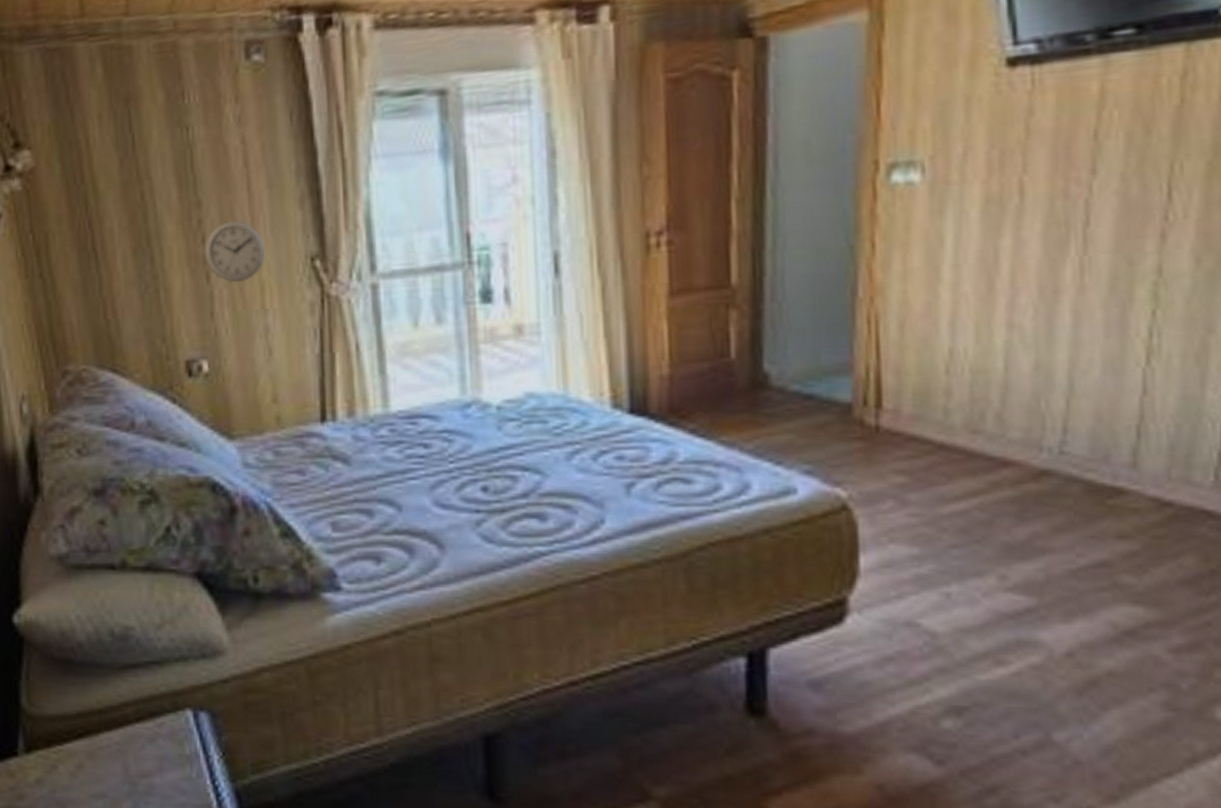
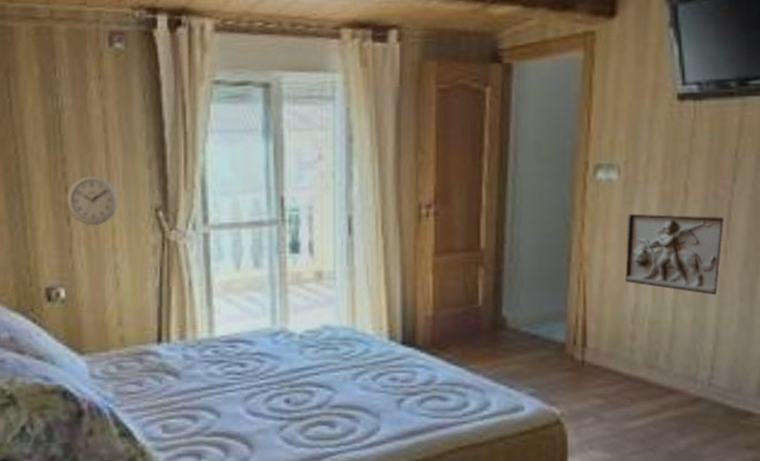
wall relief: none [934,222,1079,331] -> present [624,213,724,295]

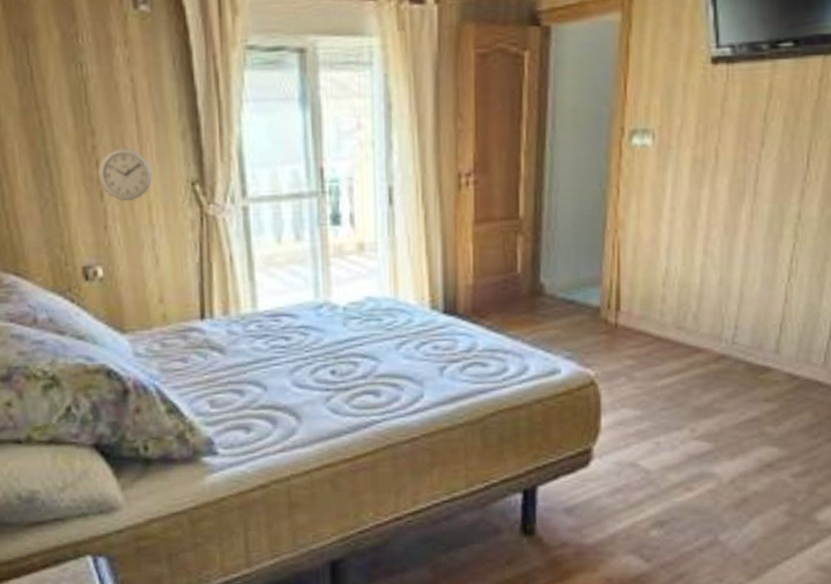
wall relief: present [624,213,724,295] -> none [656,178,751,257]

